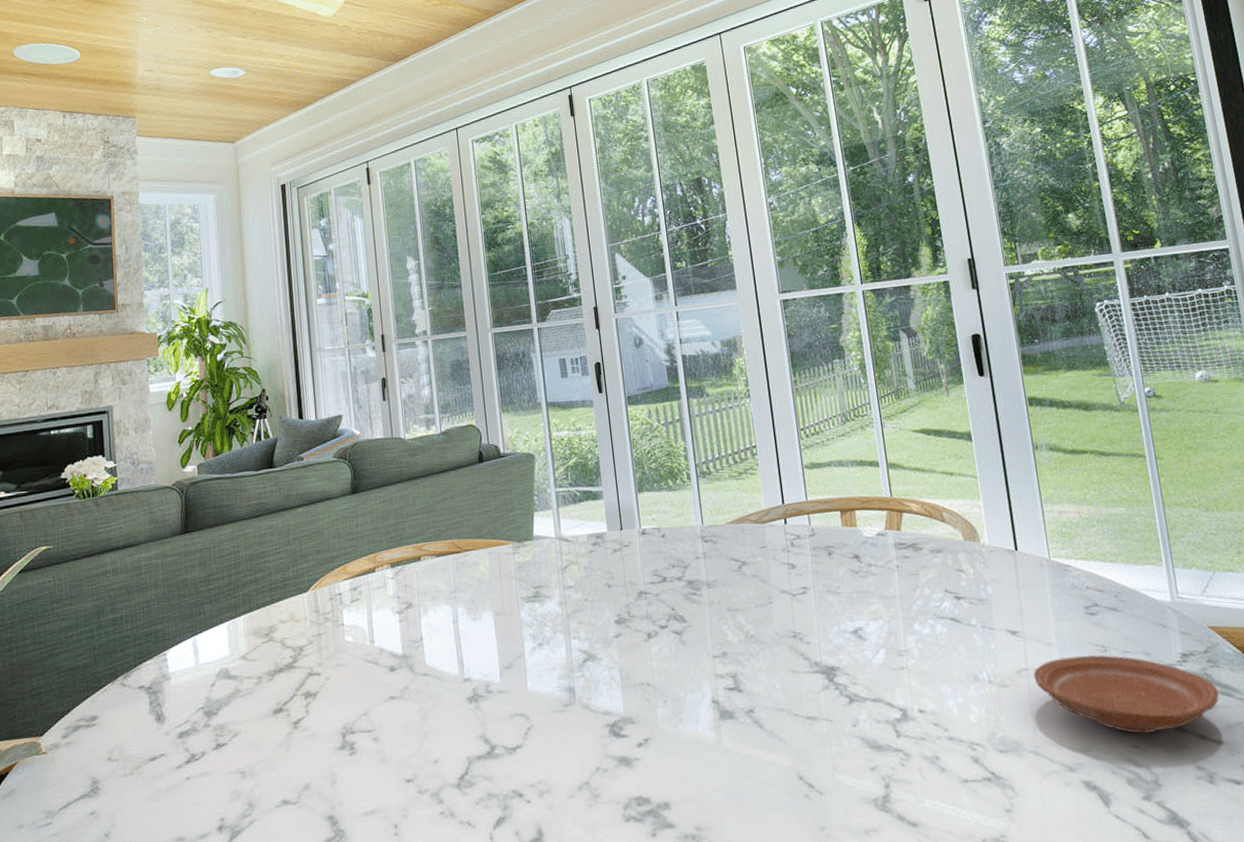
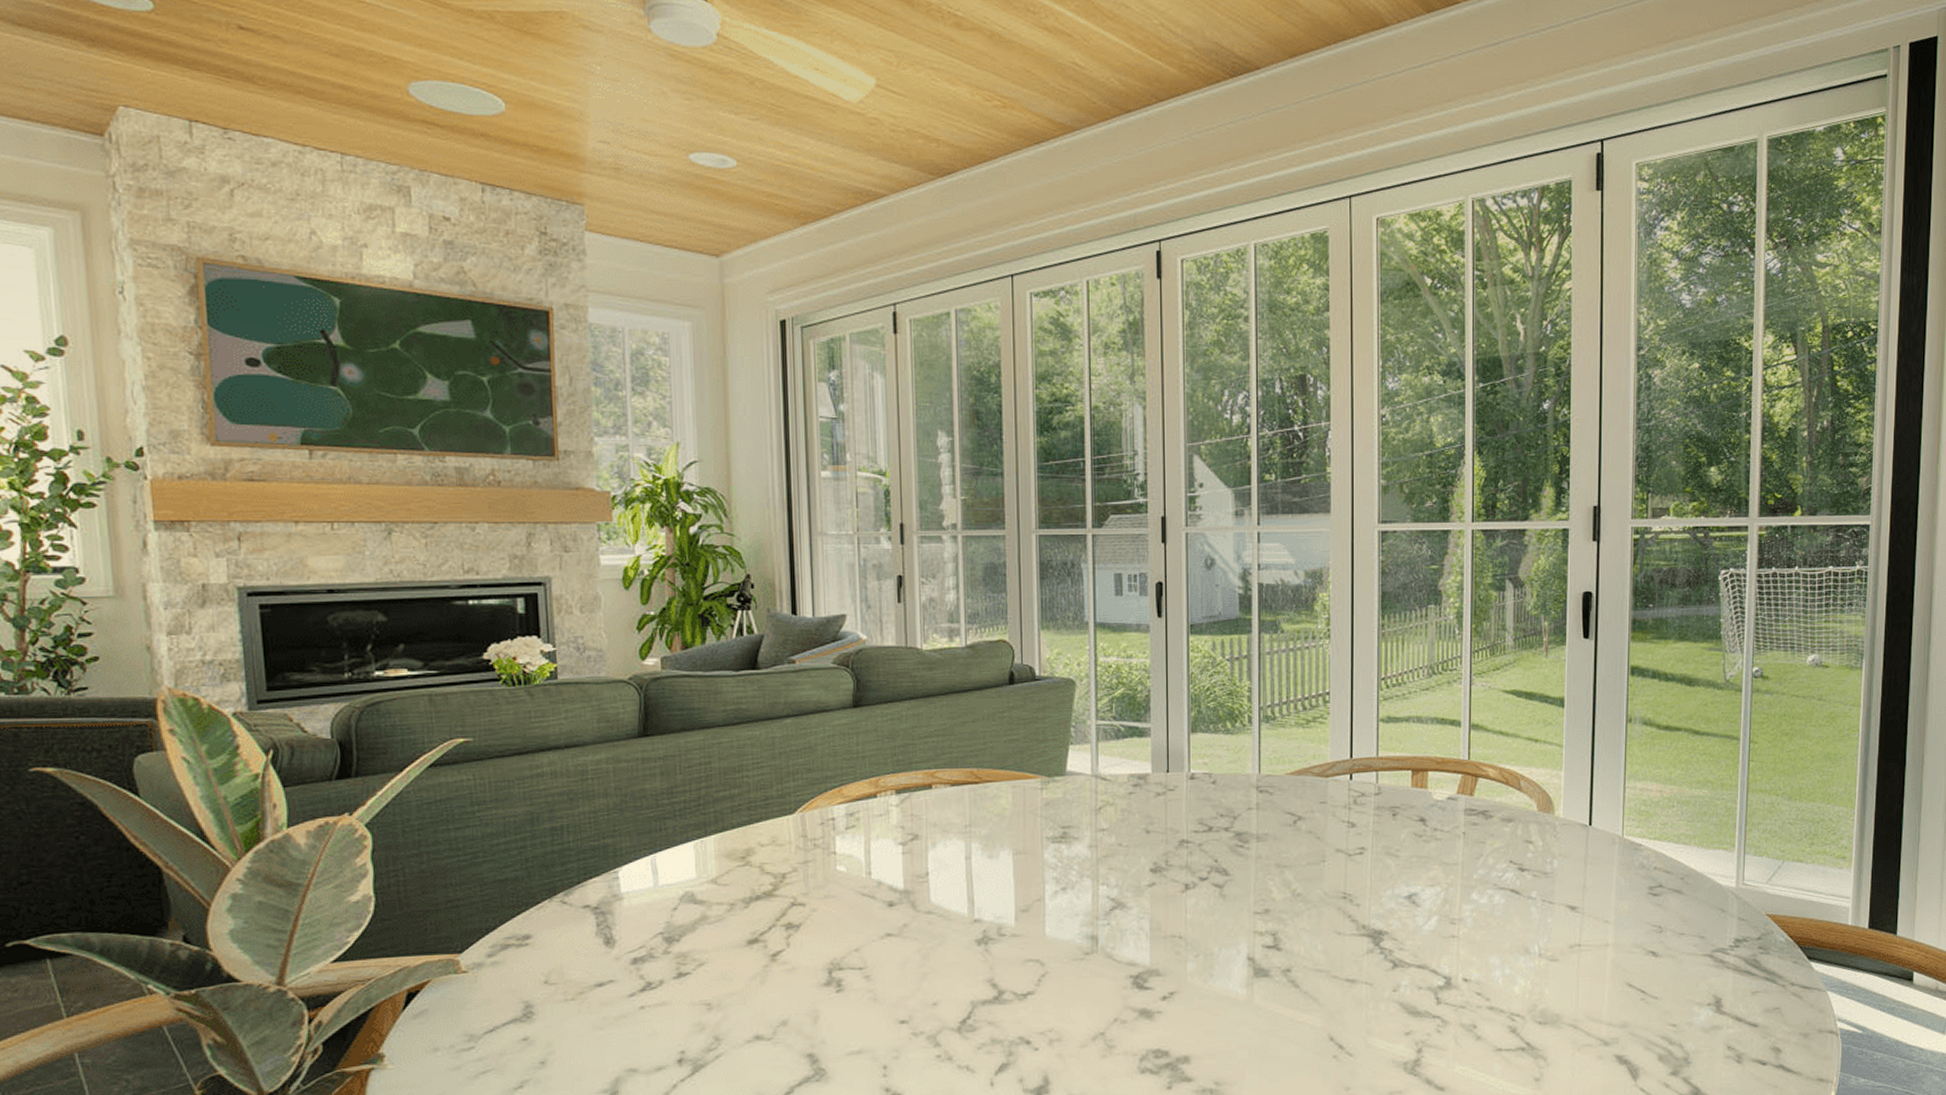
plate: present [1033,655,1219,734] -> none [1585,935,1763,1014]

